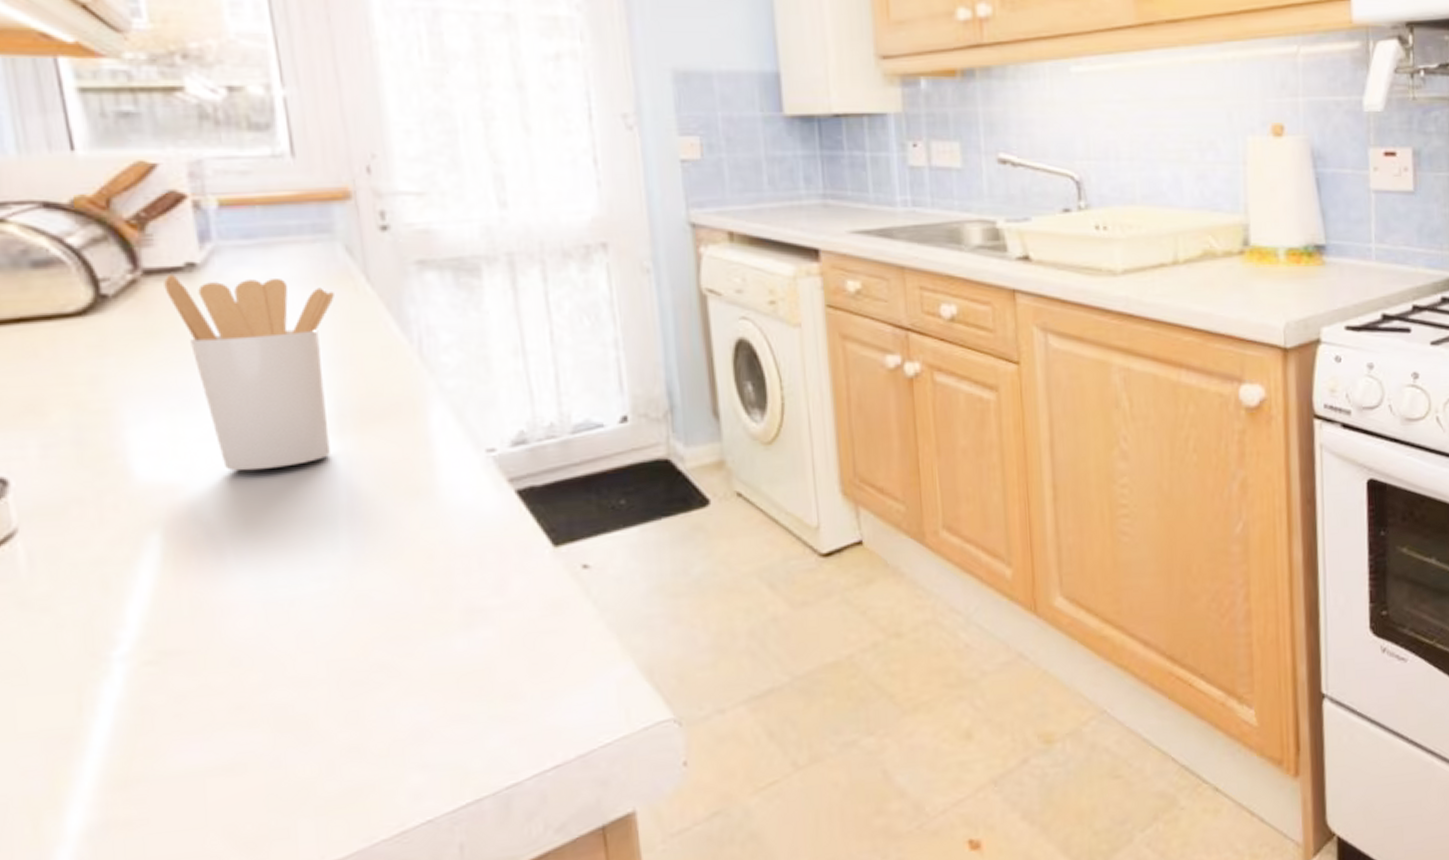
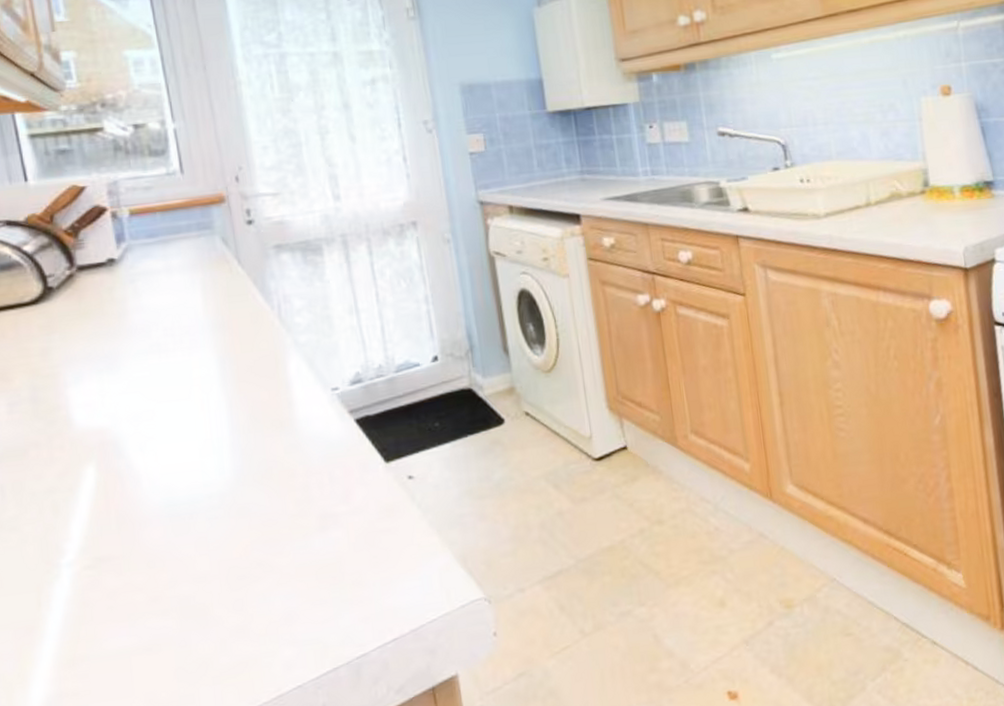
utensil holder: present [164,273,334,471] -> none [92,266,216,416]

